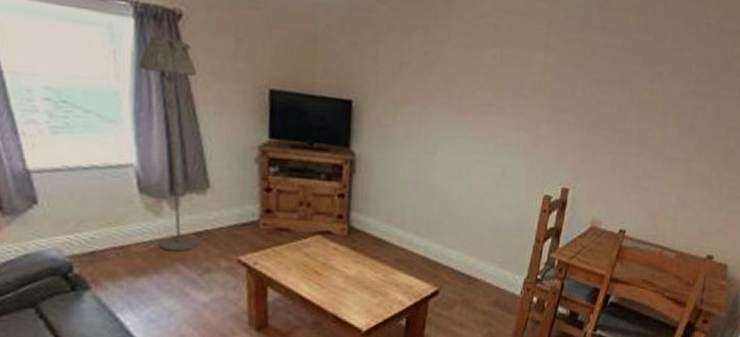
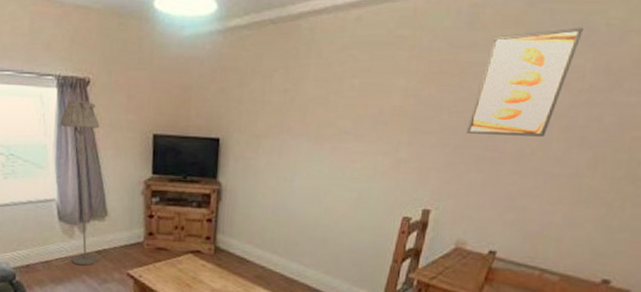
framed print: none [599,21,690,122] -> present [466,27,583,137]

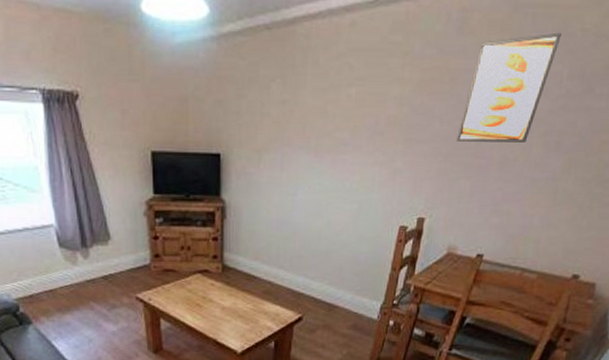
floor lamp: present [60,100,99,266] -> none [50,116,105,292]

